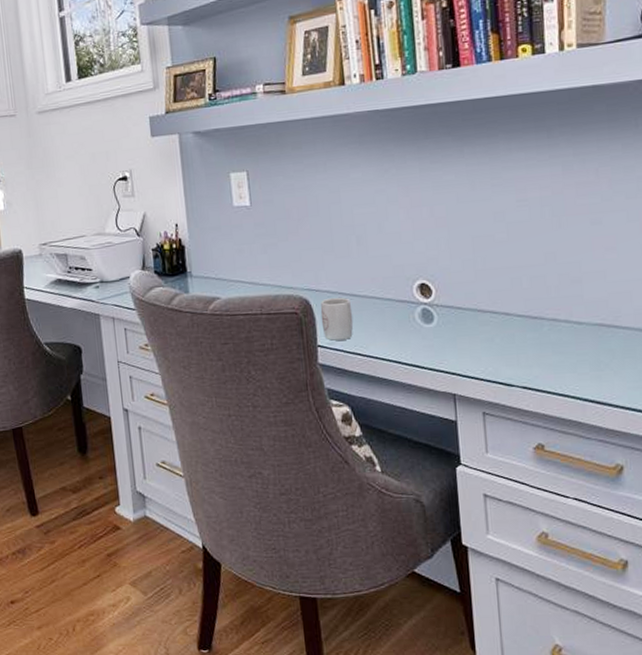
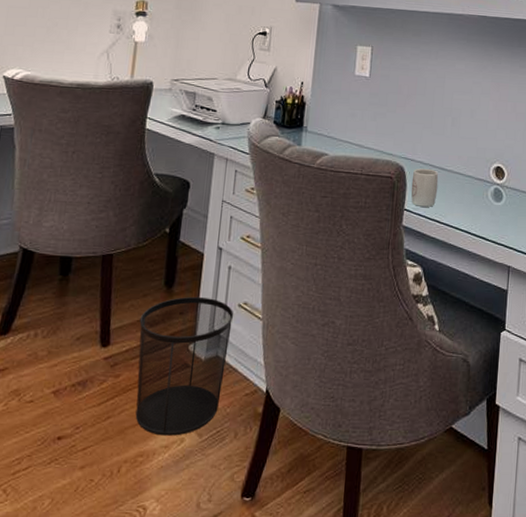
waste bin: none [61,459,158,595] -> present [135,296,234,436]

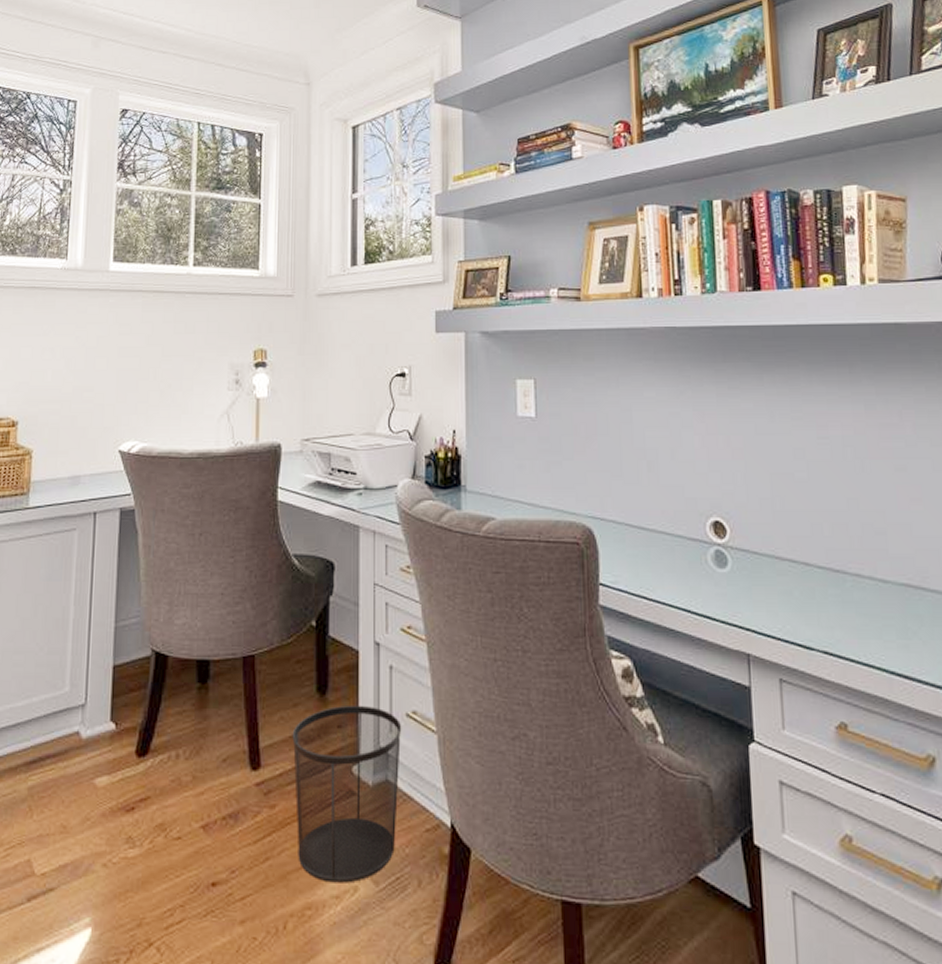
mug: present [411,168,439,207] -> none [604,529,640,579]

